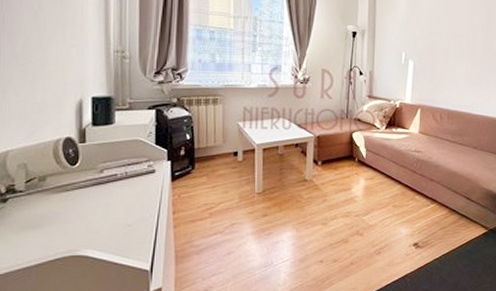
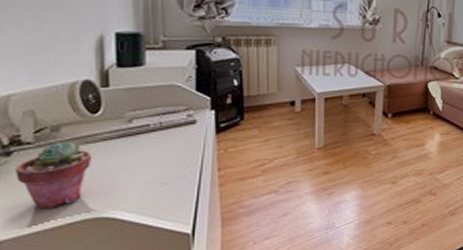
potted succulent: none [10,190,70,247] -> present [16,142,91,208]

